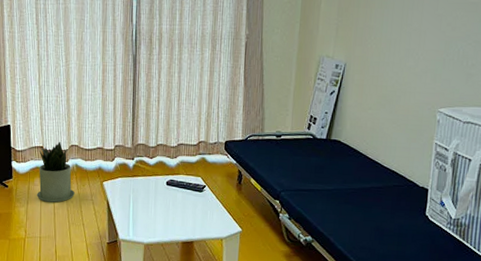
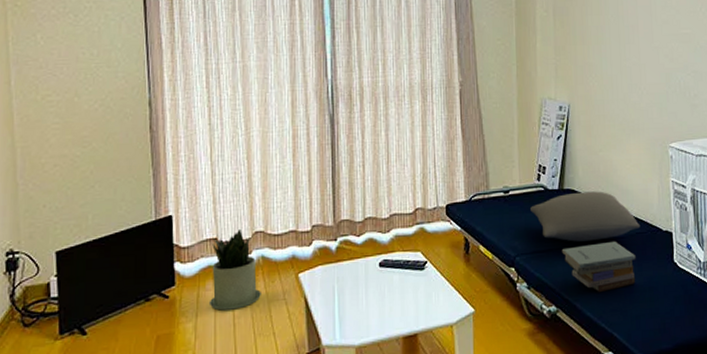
pillow: none [298,143,398,187] -> present [530,191,640,242]
books: none [322,189,390,231] -> present [561,241,636,292]

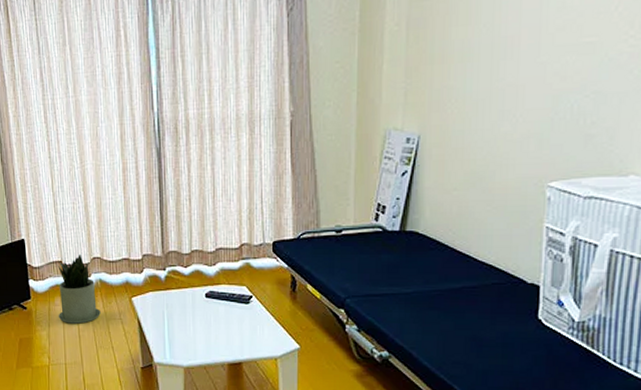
pillow: present [530,191,640,242] -> none [365,235,498,288]
books: present [561,241,636,292] -> none [399,290,489,342]

